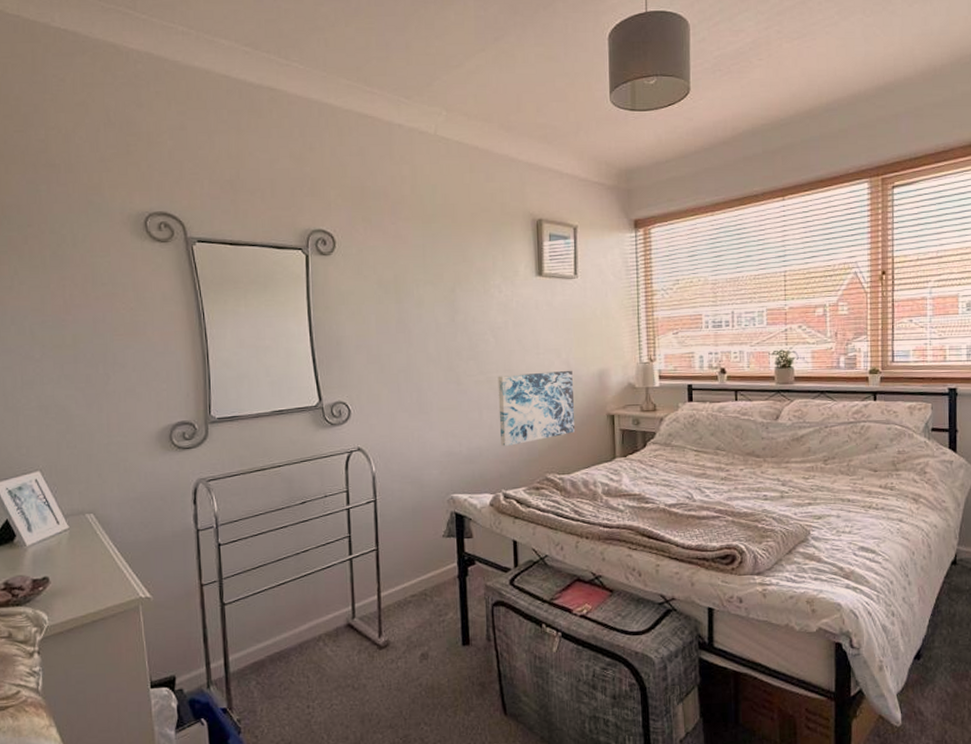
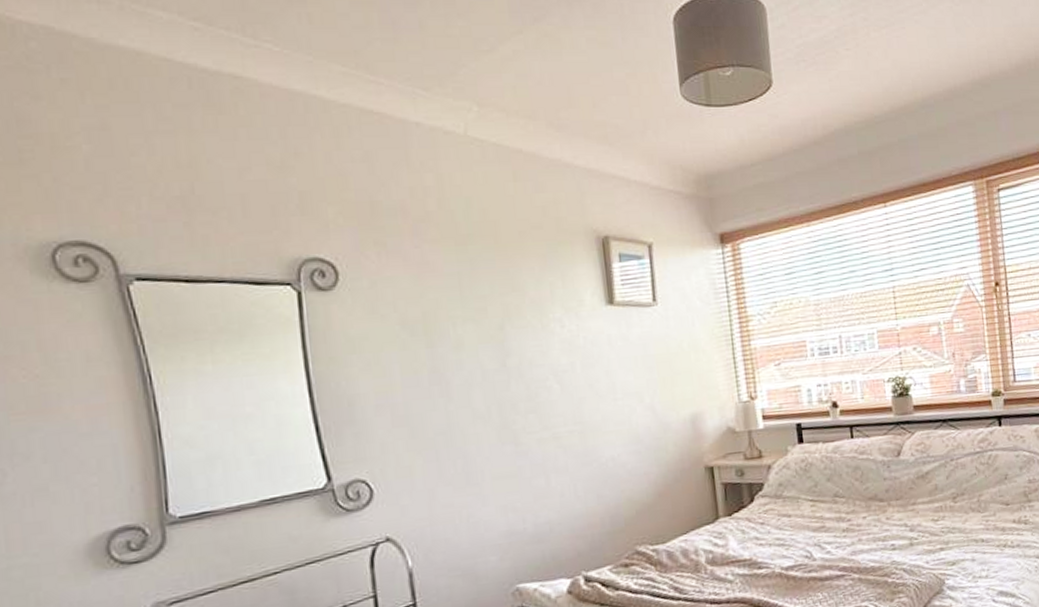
wall art: present [498,370,576,446] -> none [566,416,668,517]

